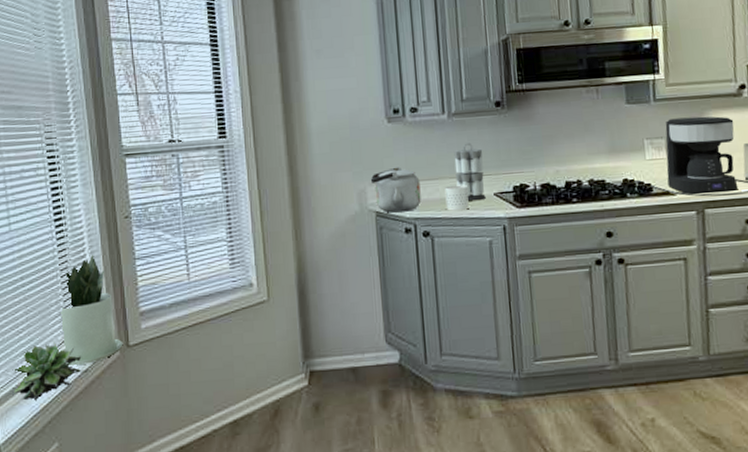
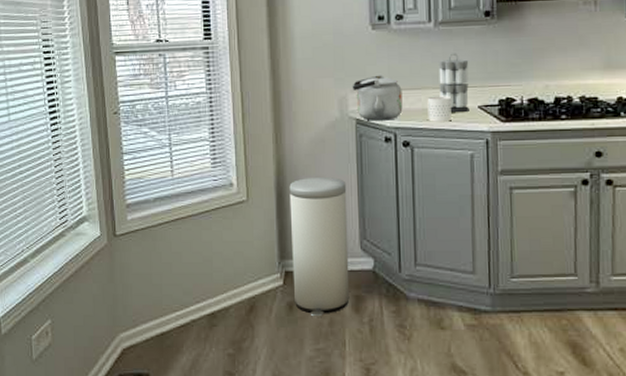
succulent plant: present [12,344,88,401] -> none [11,229,78,279]
planter: present [53,255,123,367] -> none [47,147,111,251]
pedal bin: none [311,271,377,416] -> present [289,176,350,317]

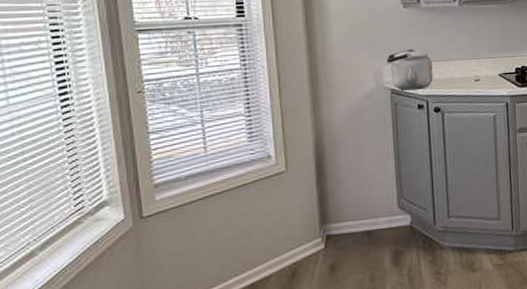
pedal bin: present [289,176,350,317] -> none [328,144,390,275]
mug: present [427,95,452,123] -> none [455,66,476,90]
spice rack: present [438,53,470,113] -> none [463,28,491,81]

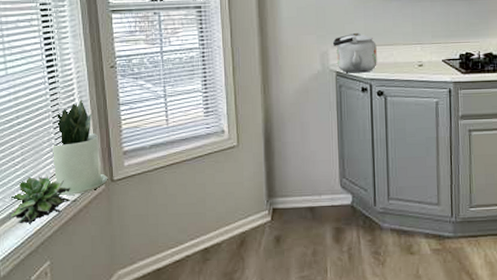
succulent plant: none [13,217,98,275] -> present [9,176,76,224]
planter: none [59,129,136,239] -> present [46,99,108,196]

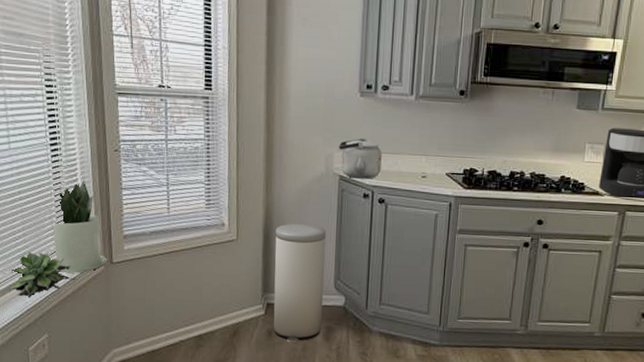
pedal bin: none [276,123,331,248] -> present [273,223,327,343]

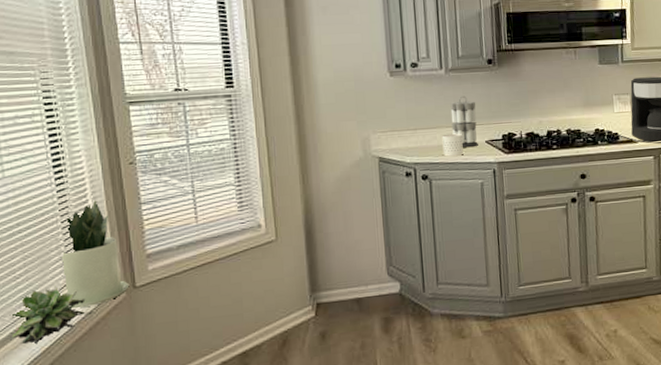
pedal bin: present [273,223,327,343] -> none [317,212,379,343]
kettle: present [338,138,382,179] -> none [373,116,421,159]
mug: none [402,161,425,185] -> present [442,133,463,157]
spice rack: none [414,124,442,178] -> present [450,95,478,148]

